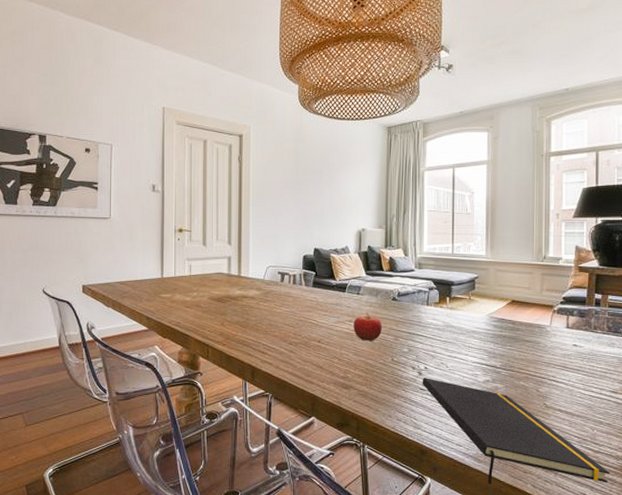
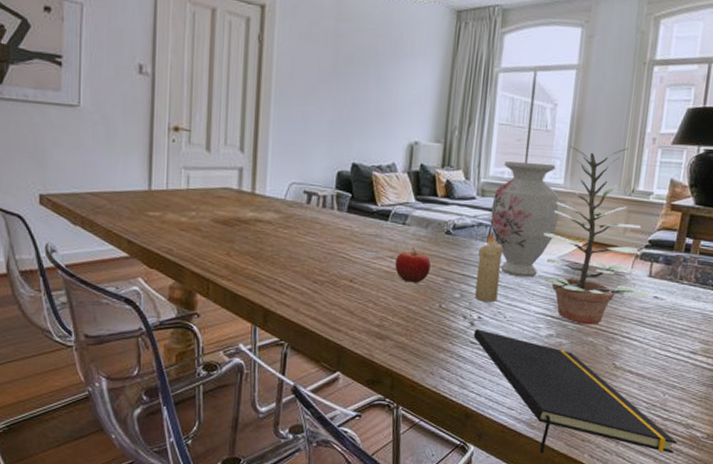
candle: none [420,296,441,354] -> present [474,231,504,302]
vase: none [428,240,485,333] -> present [491,161,560,278]
plant: none [473,223,570,371] -> present [543,146,650,325]

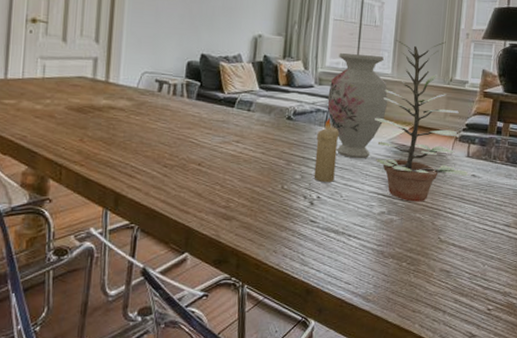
fruit: present [395,248,431,283] -> none [240,133,274,166]
notepad: present [473,329,678,454] -> none [313,208,497,325]

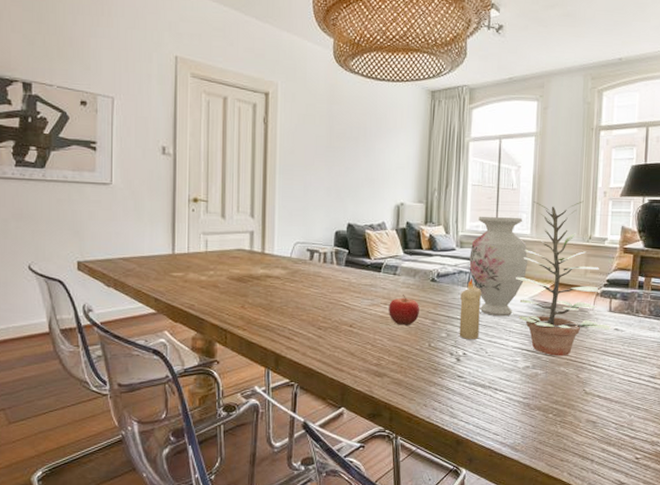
fruit: none [240,133,274,166] -> present [389,295,419,325]

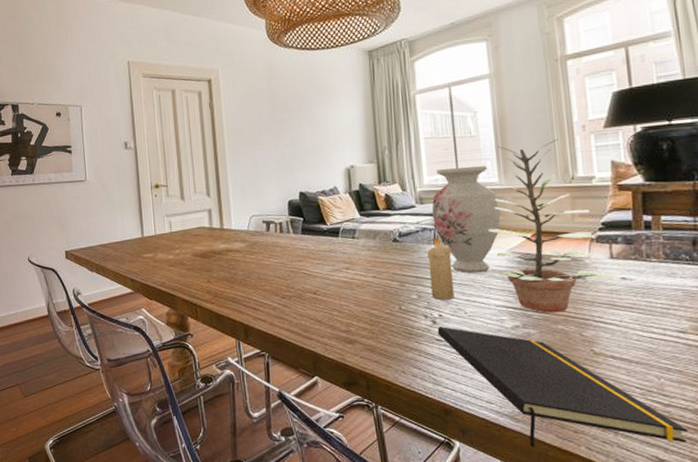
fruit: present [389,295,419,325] -> none [351,258,385,290]
notepad: none [460,364,645,474] -> present [437,326,689,447]

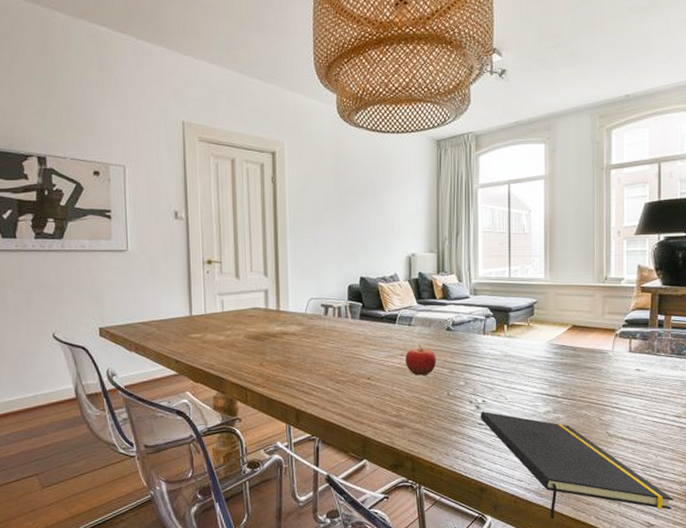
fruit: none [351,258,385,290] -> present [405,345,436,376]
candle: present [427,234,455,300] -> none [477,325,499,387]
vase: present [432,166,501,274] -> none [484,262,544,363]
plant: present [488,138,617,313] -> none [532,241,633,400]

